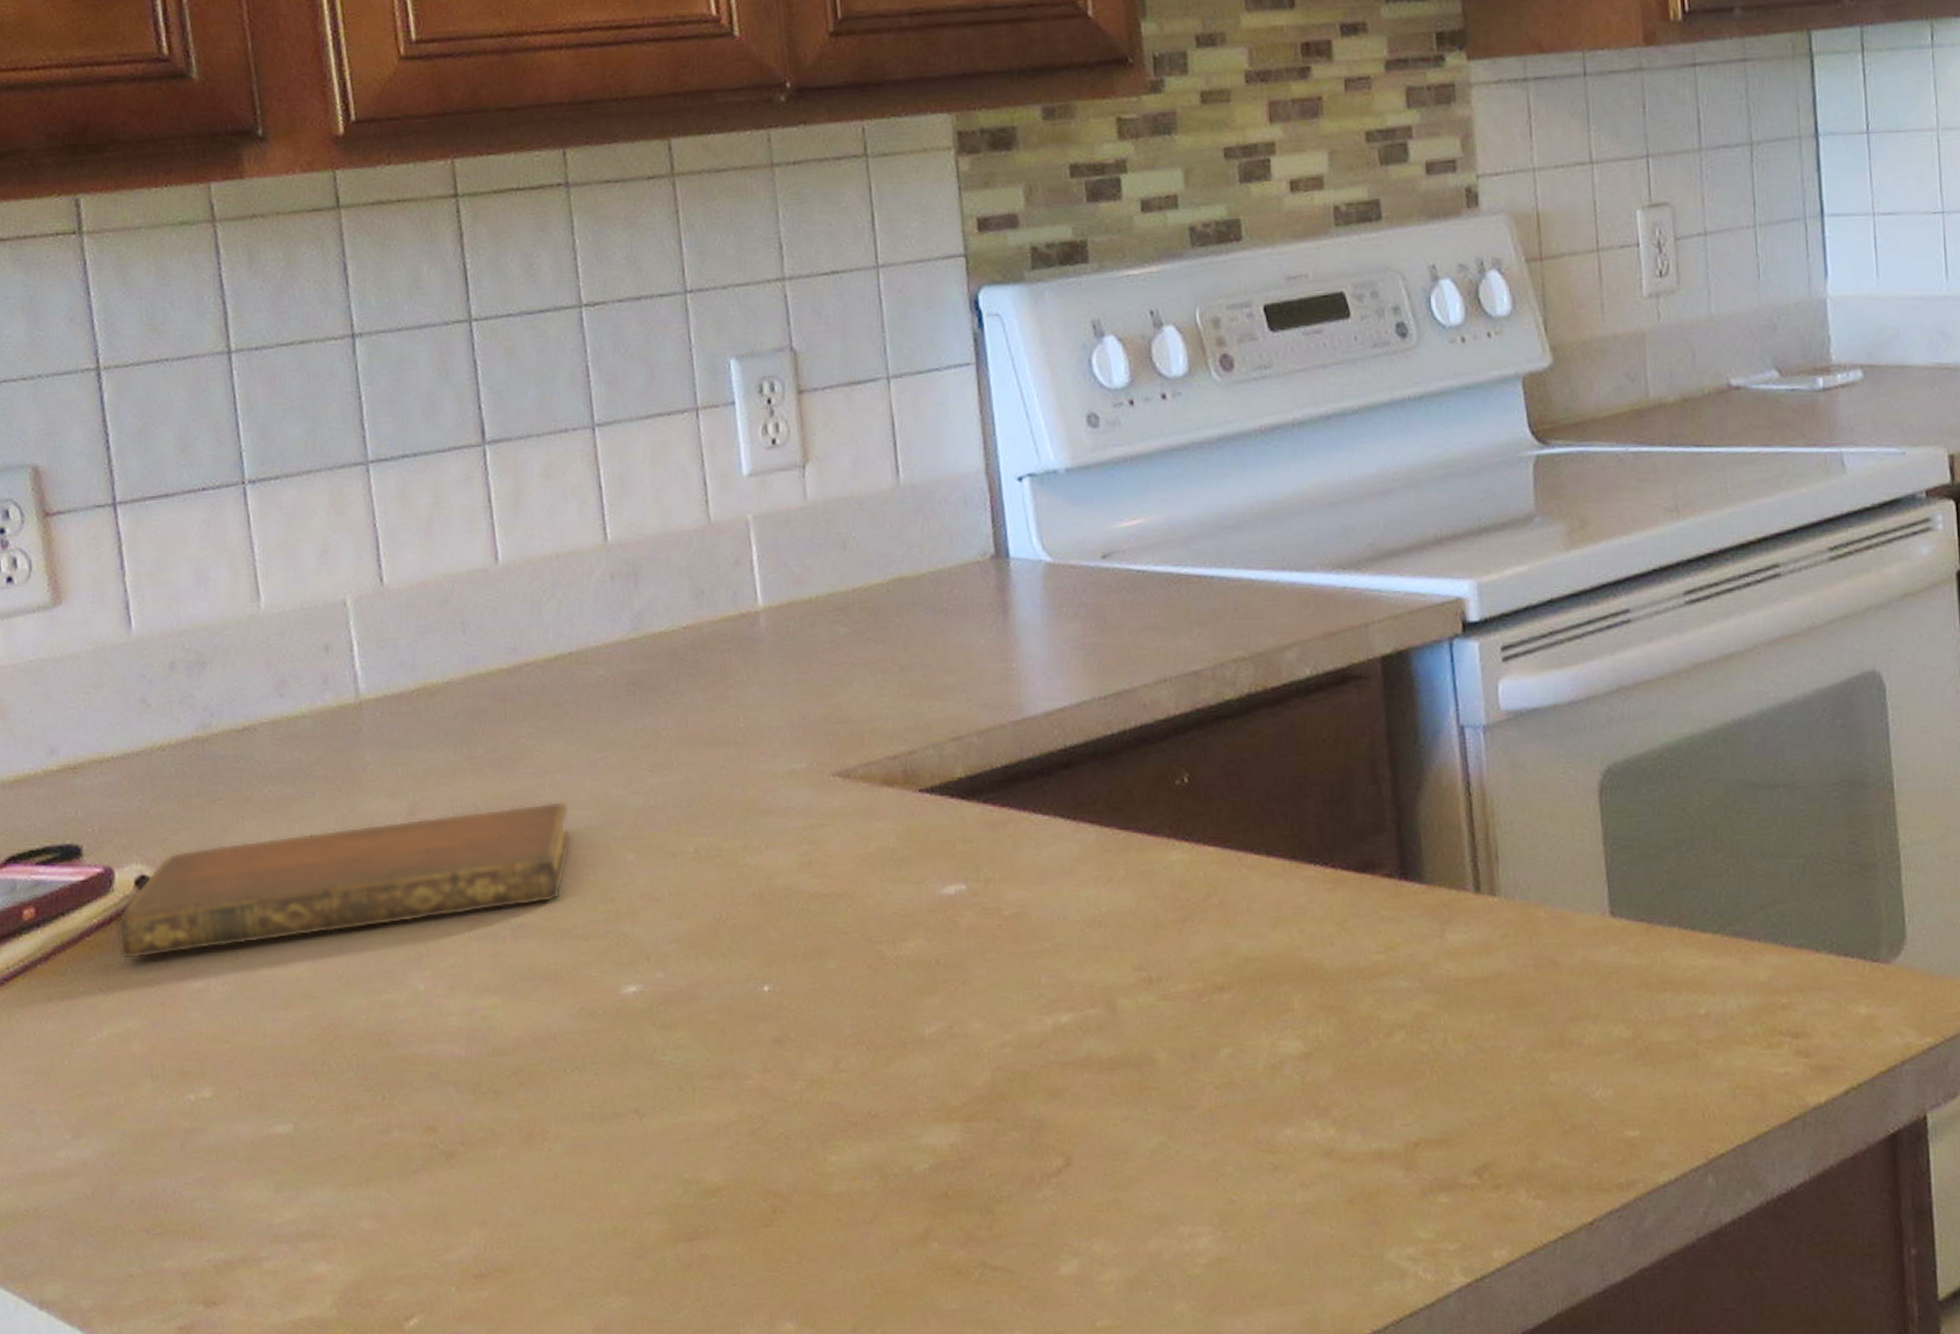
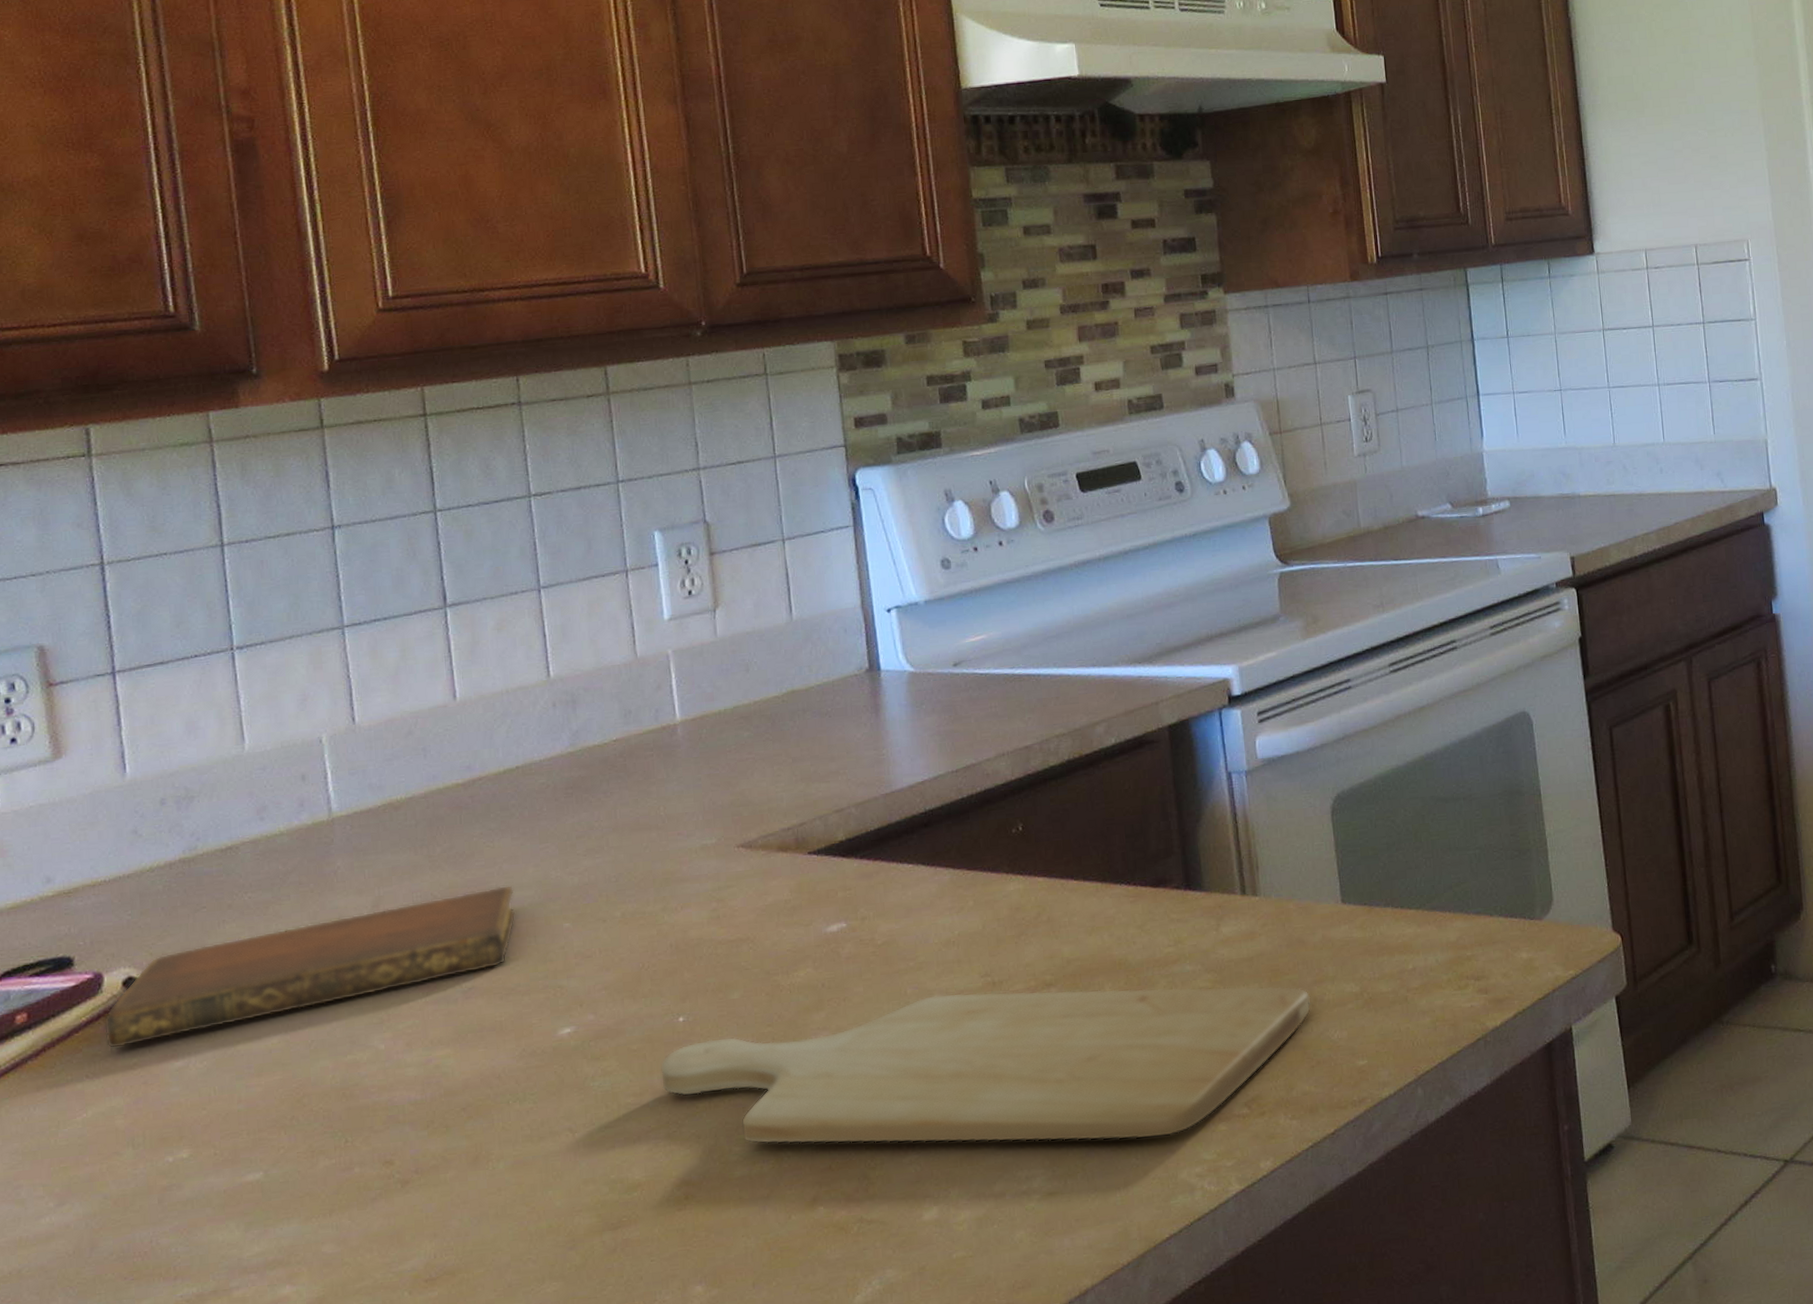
chopping board: none [741,988,1566,1203] -> present [660,986,1312,1144]

